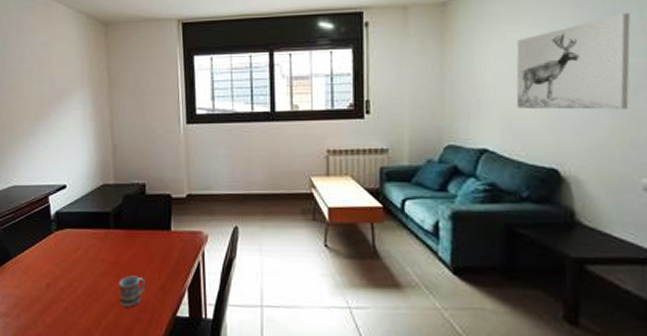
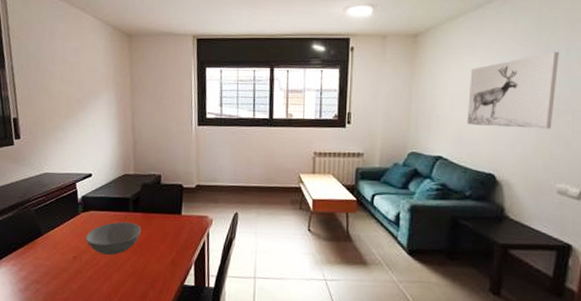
bowl: none [60,240,125,281] -> present [85,221,142,255]
cup: present [119,275,145,307] -> none [136,251,158,277]

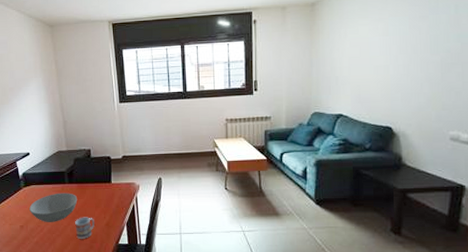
cup: none [136,251,158,277] -> present [75,217,94,239]
wall art: present [467,51,559,129] -> none [364,8,448,84]

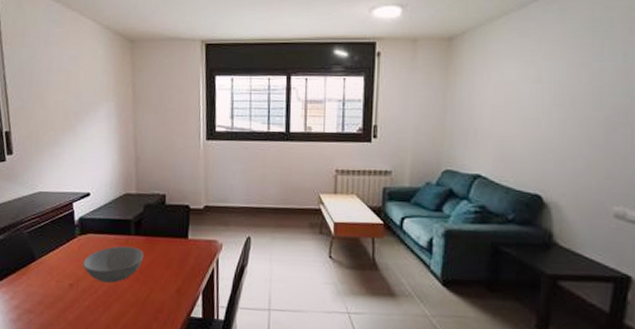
cup: present [75,217,94,239] -> none [138,279,162,307]

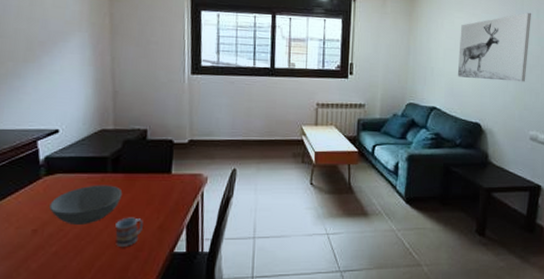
cup: none [138,279,162,307] -> present [115,217,143,247]
wall art: none [509,55,615,144] -> present [457,12,531,82]

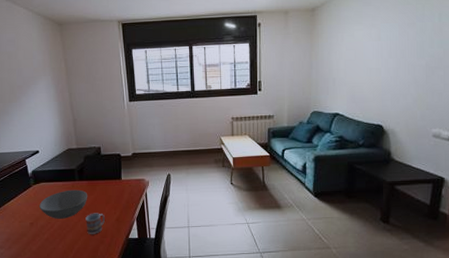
wall art: present [457,12,531,82] -> none [358,17,433,85]

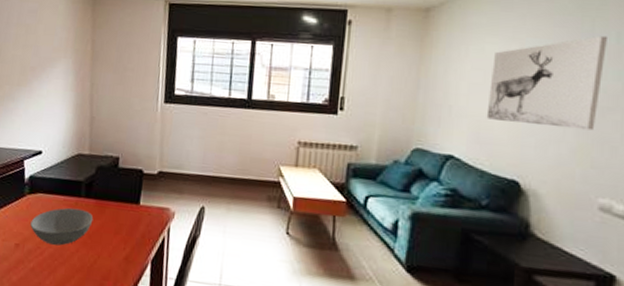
cup: present [85,213,105,234] -> none [84,243,110,273]
wall art: none [358,17,433,85] -> present [486,35,607,131]

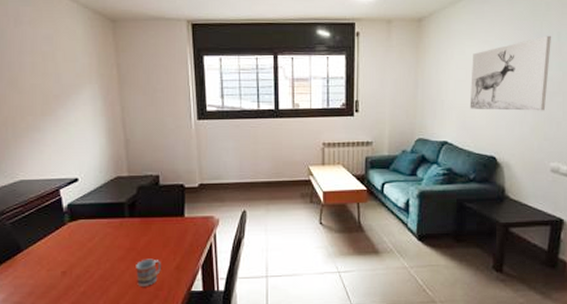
bowl: present [30,207,94,246] -> none [75,229,140,266]
cup: none [84,243,110,273] -> present [136,259,161,286]

